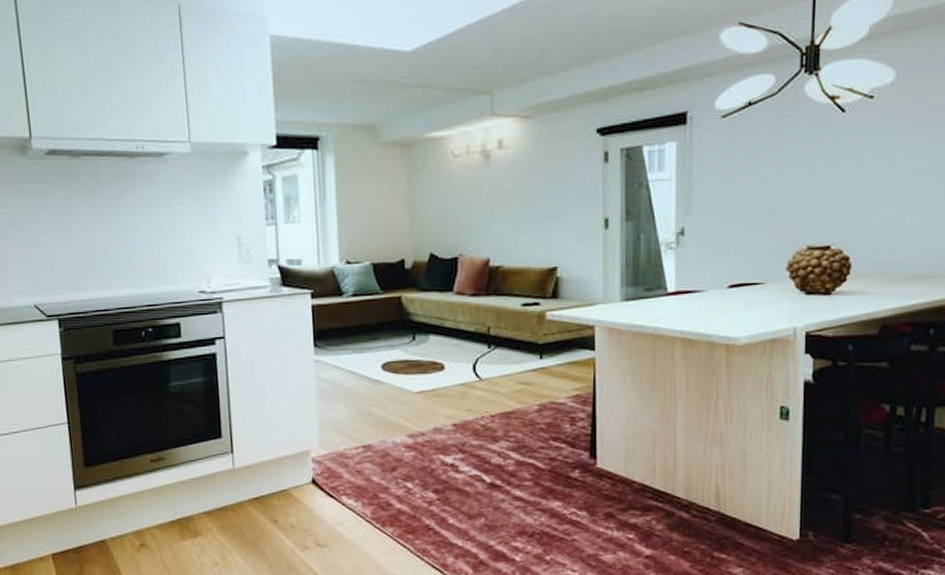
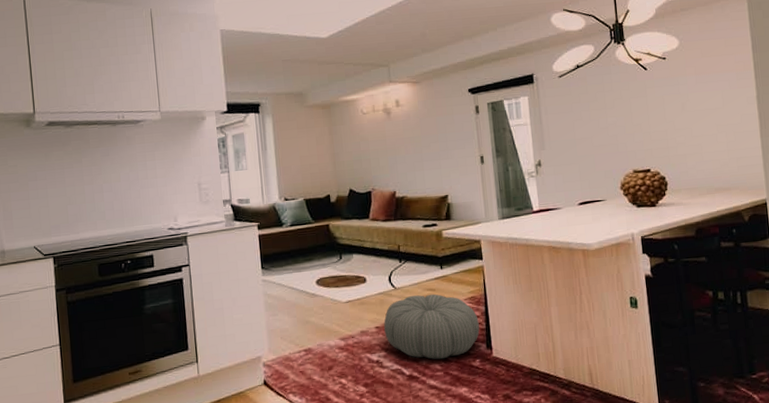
pouf: none [463,388,583,467] -> present [384,294,480,360]

